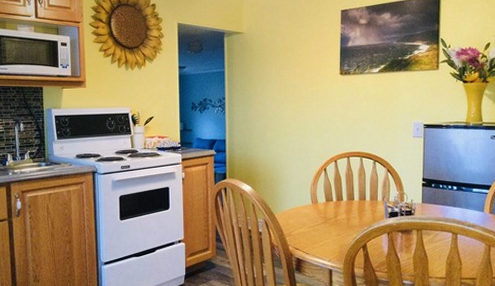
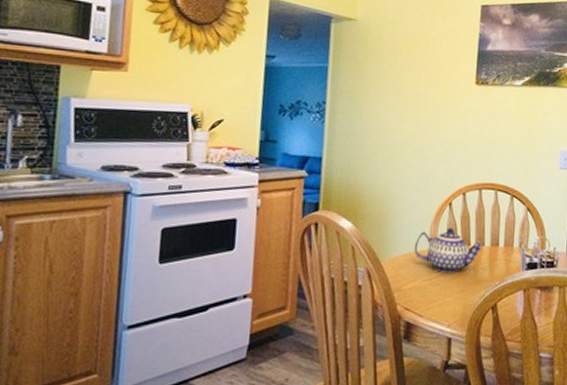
teapot: none [299,187,352,221] -> present [414,227,482,273]

